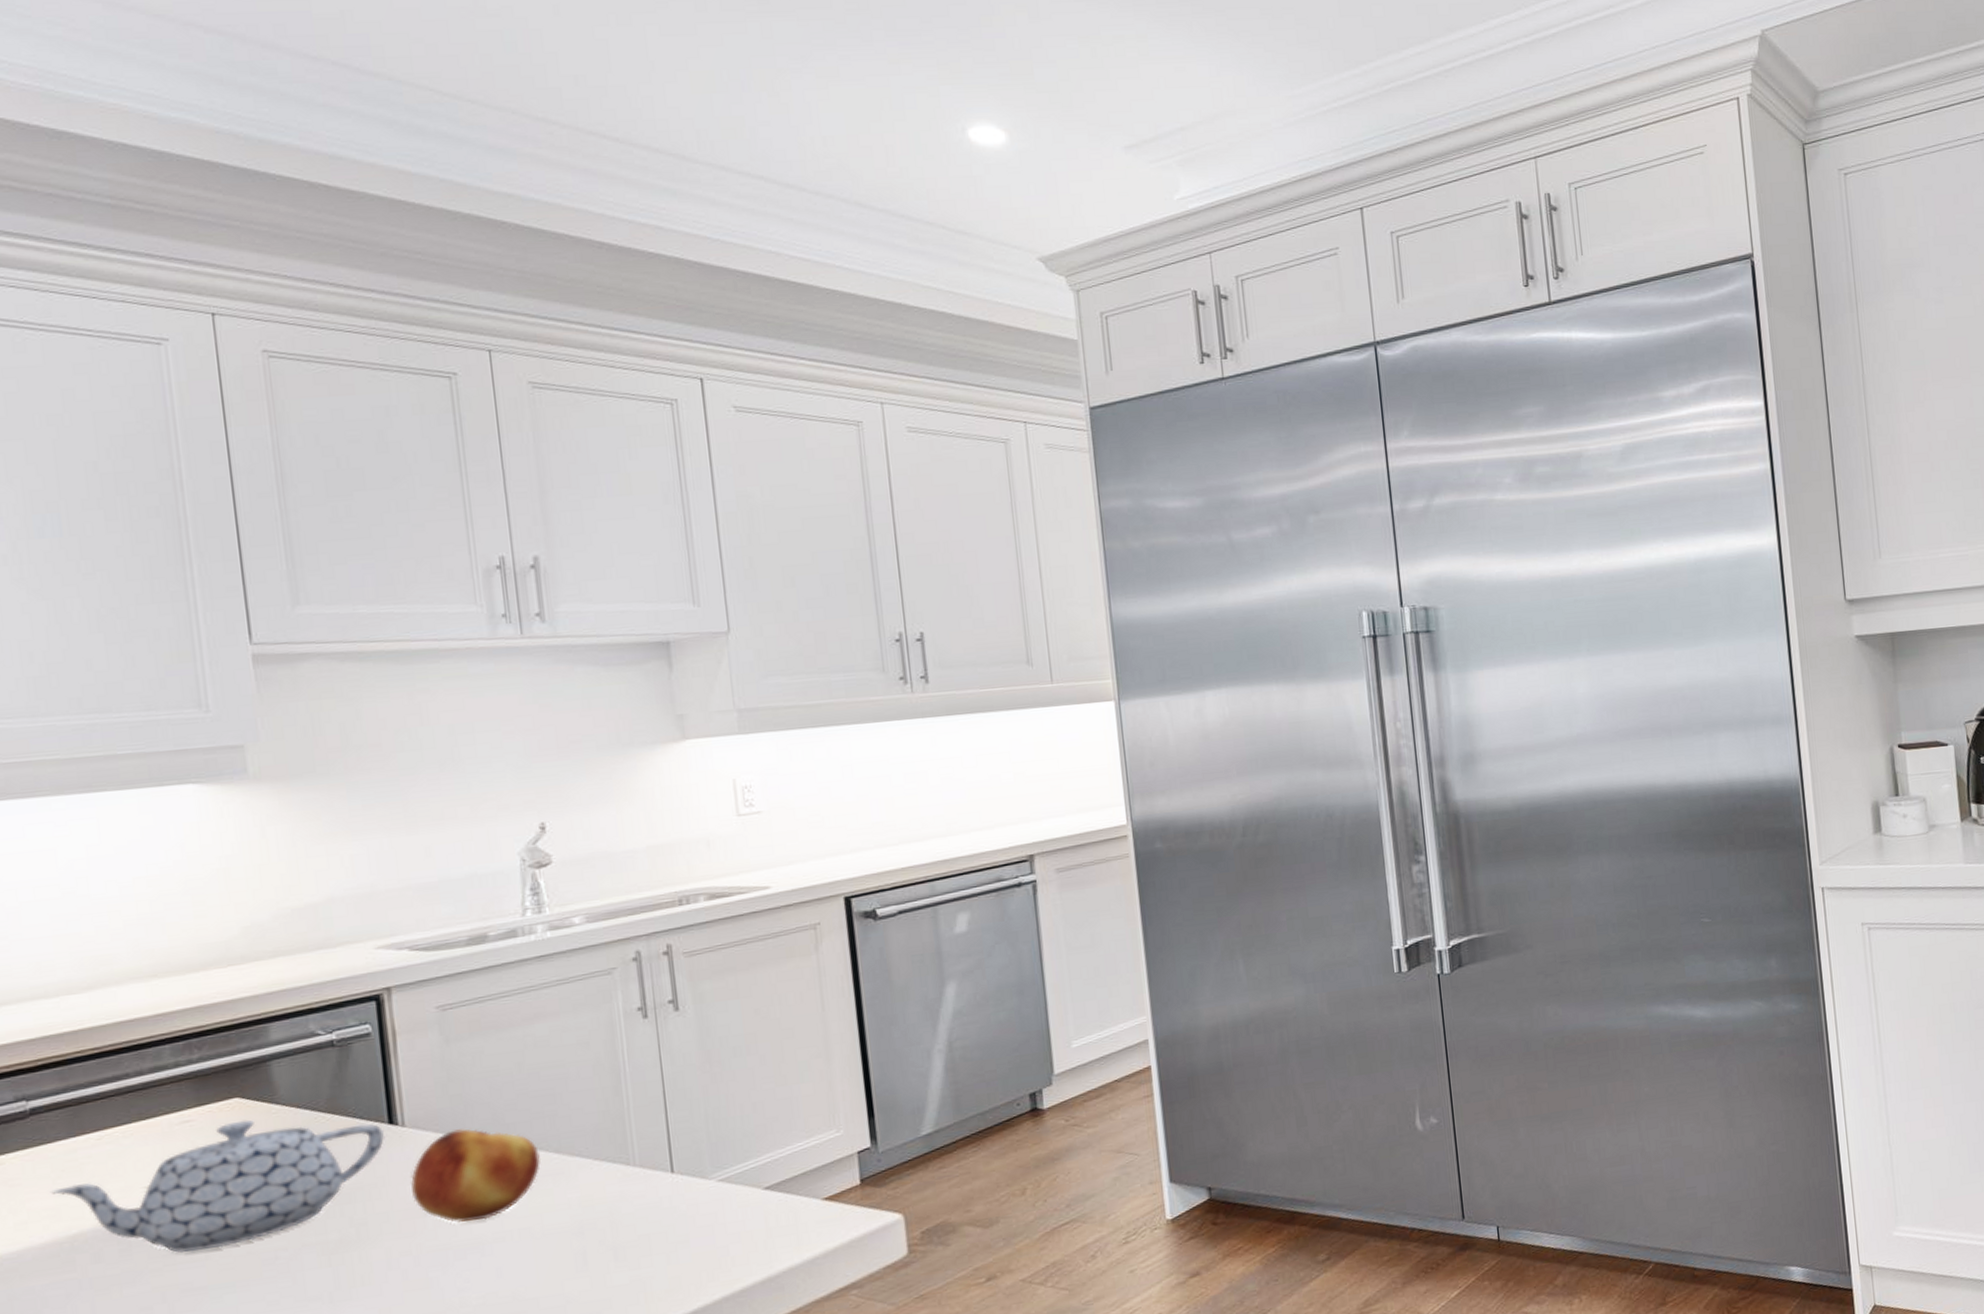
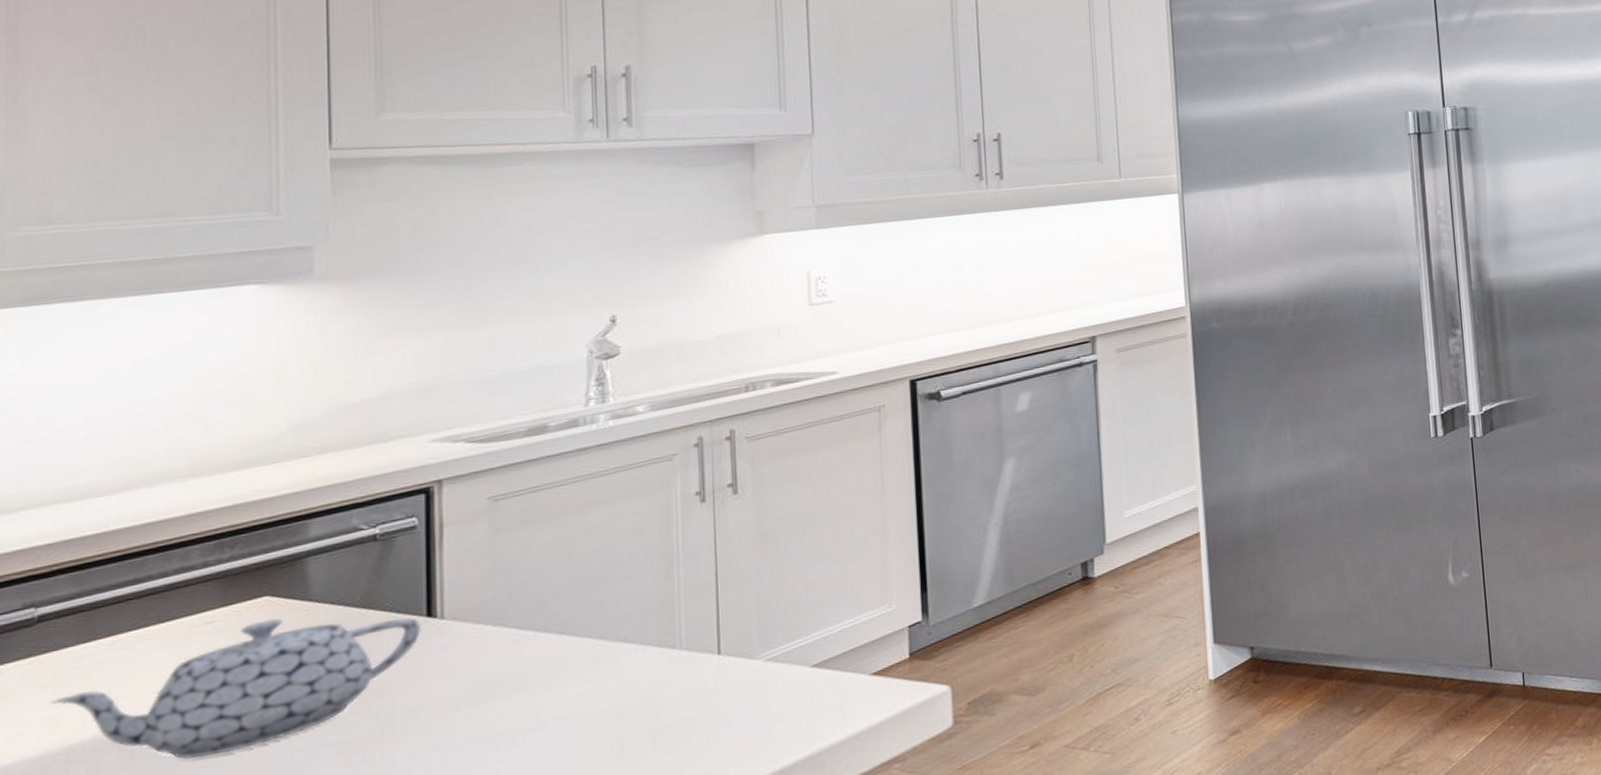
fruit: present [411,1128,540,1222] -> none [445,618,583,714]

